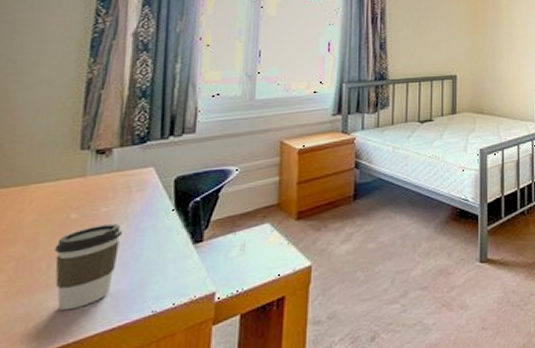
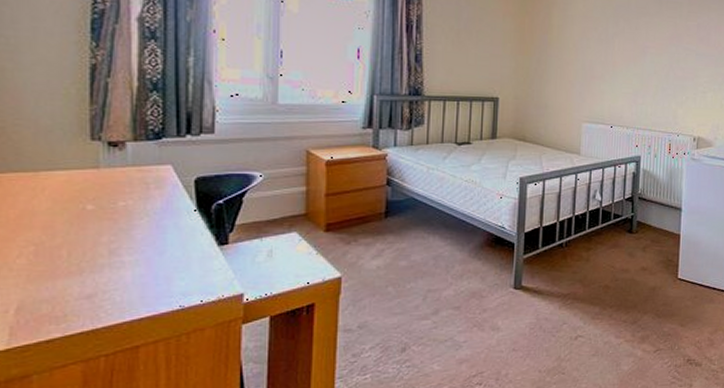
coffee cup: present [55,223,122,311] -> none [74,218,143,298]

